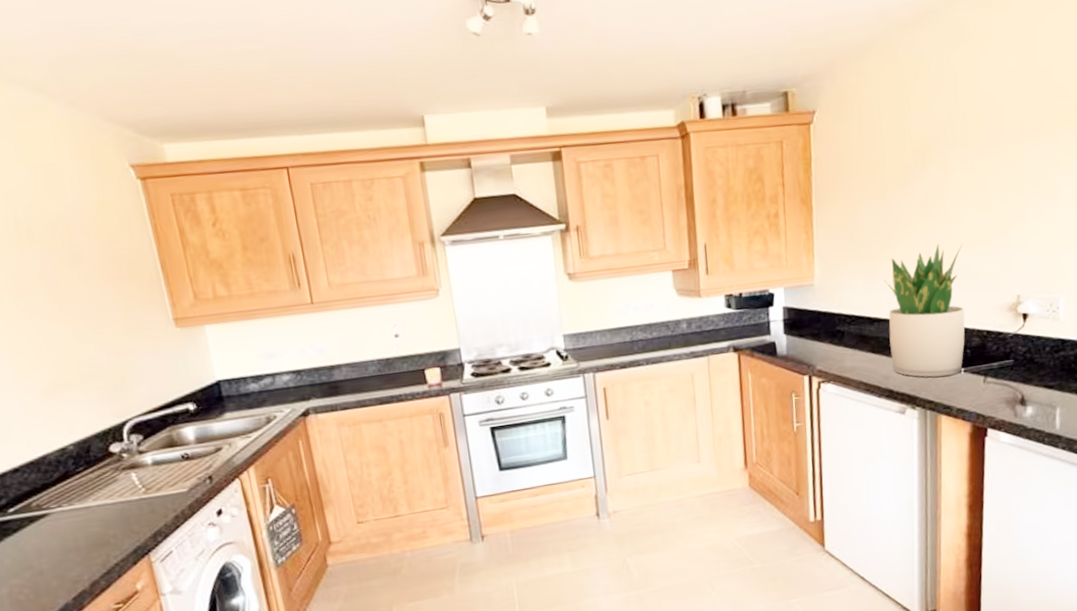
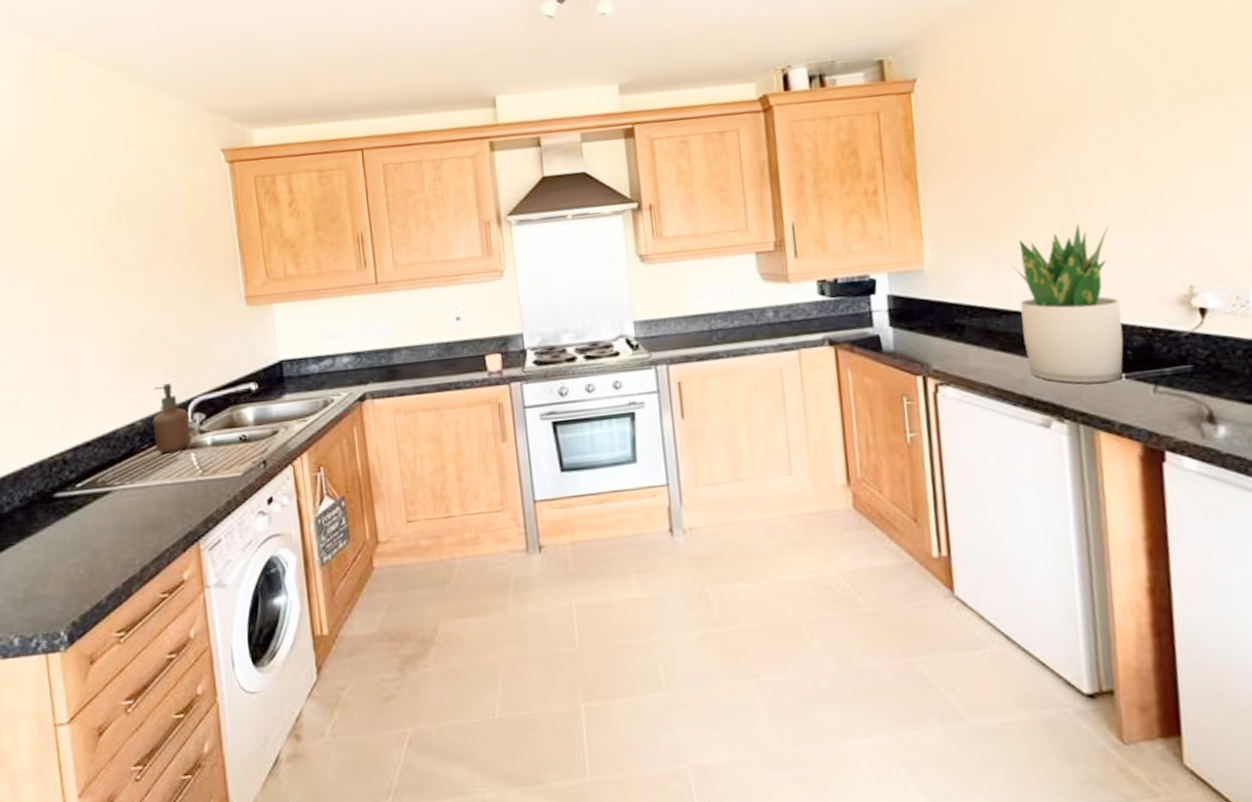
soap dispenser: none [82,407,131,475] -> present [153,383,191,454]

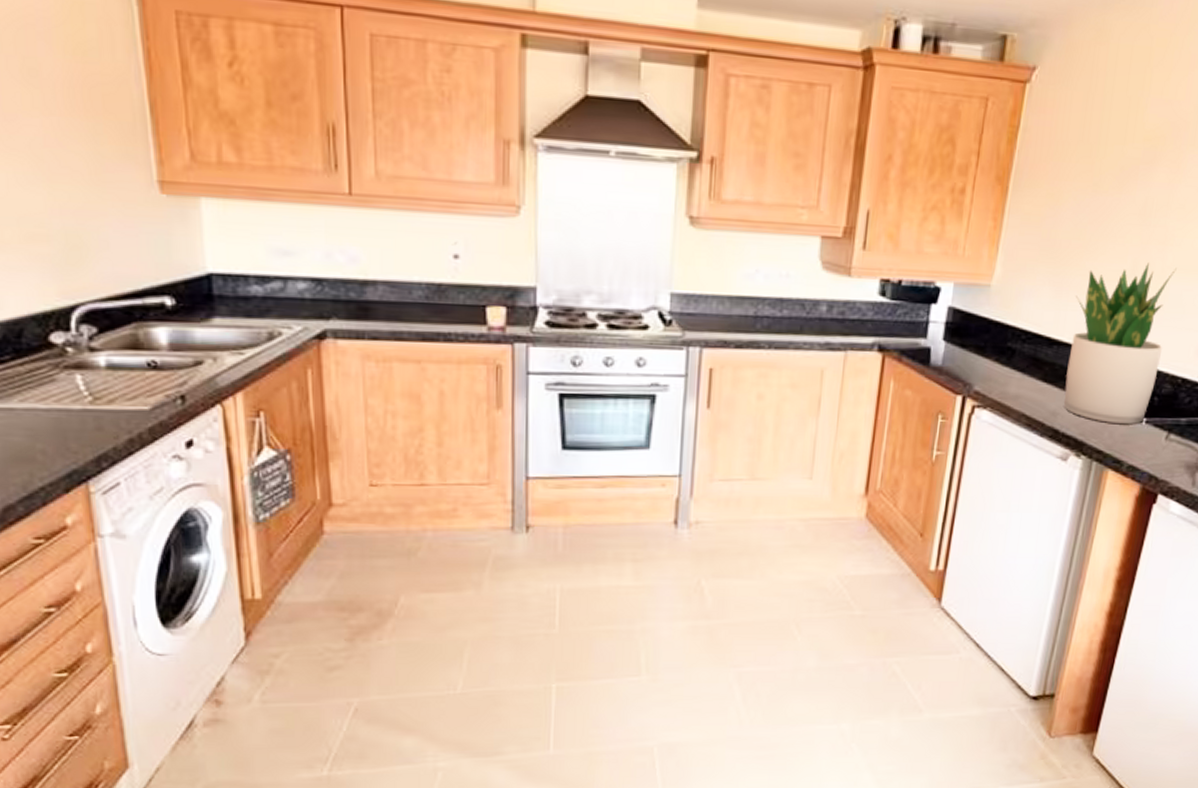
soap dispenser: present [153,383,191,454] -> none [16,280,76,371]

